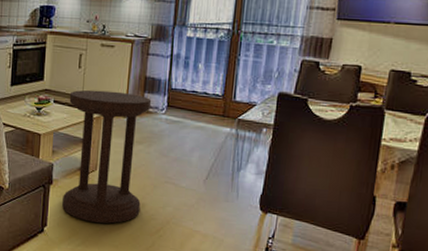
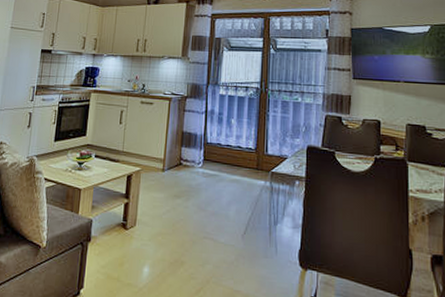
side table: present [62,89,152,224] -> none [100,144,189,284]

